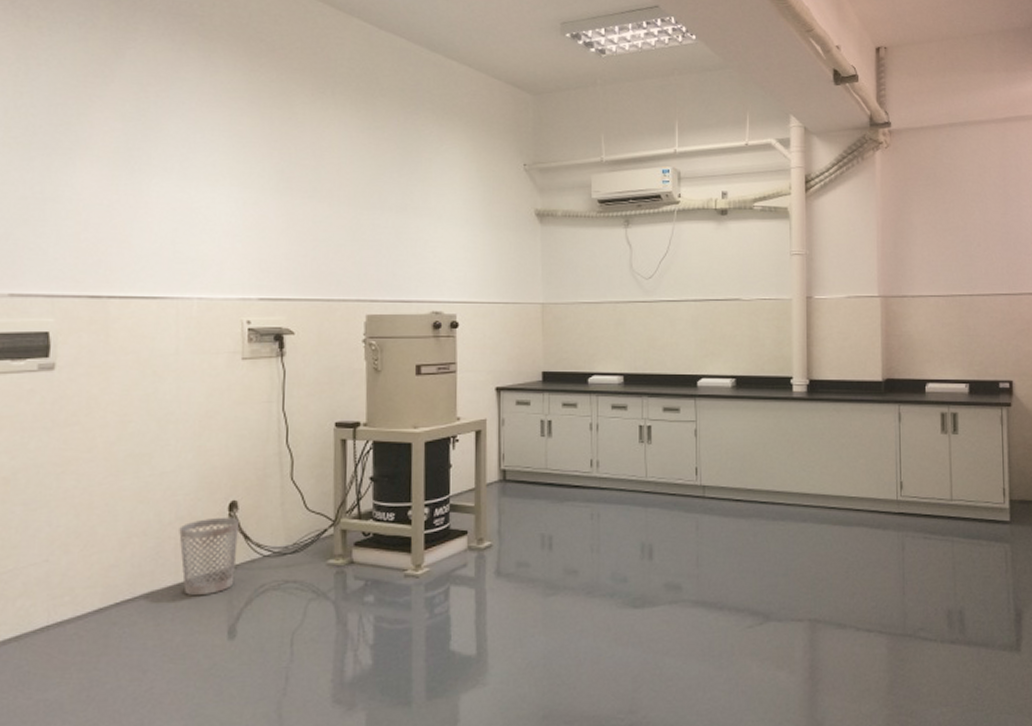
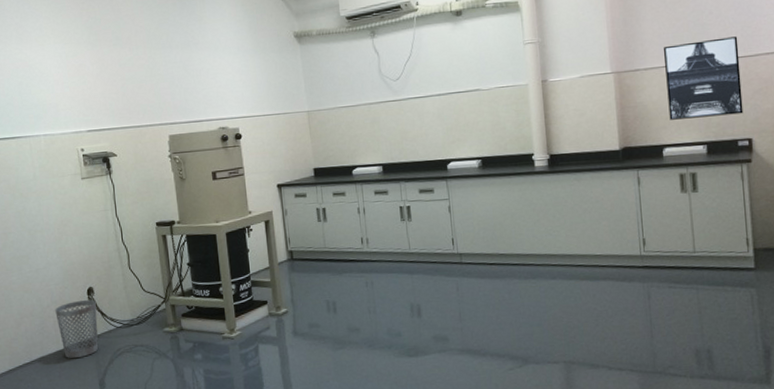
wall art: none [932,272,1006,354] -> present [664,36,744,120]

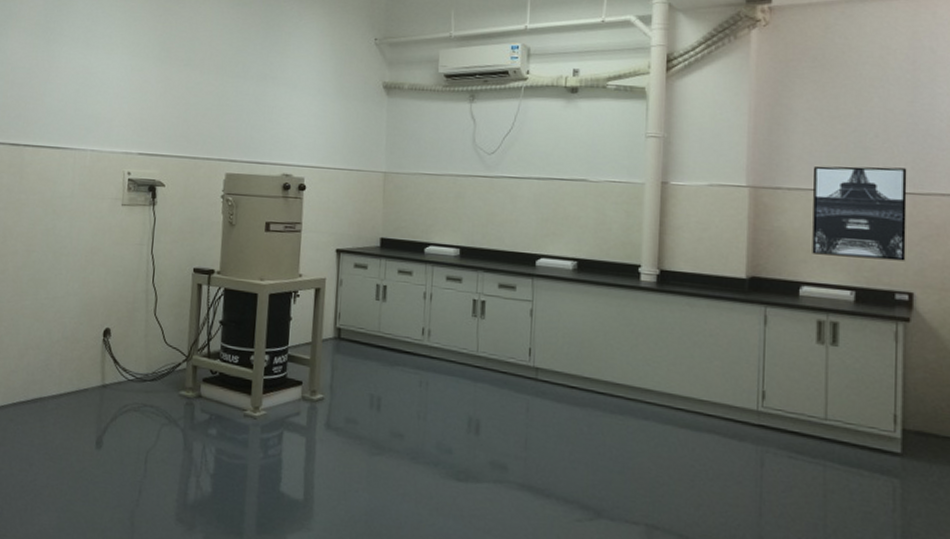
wastebasket: present [55,300,99,359] -> none [64,341,110,407]

